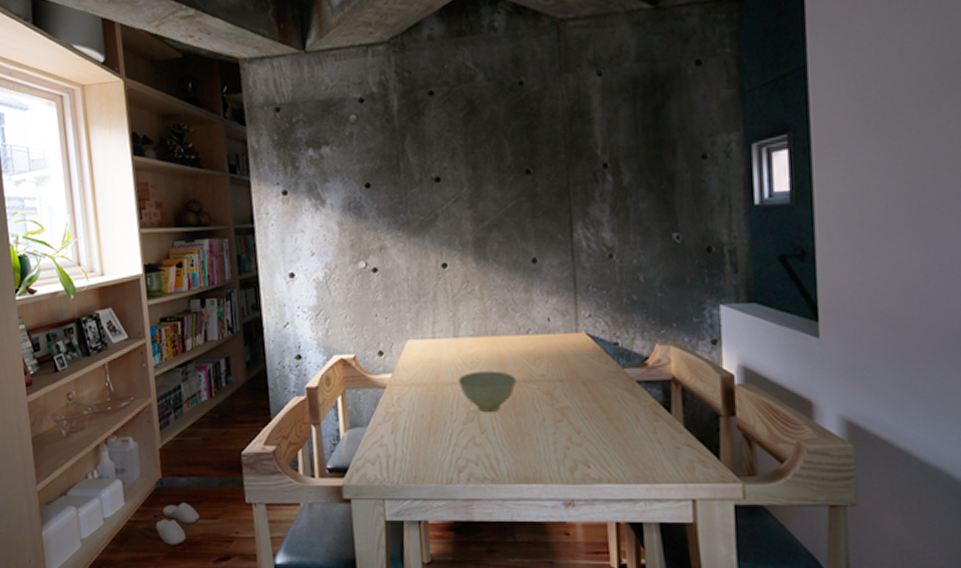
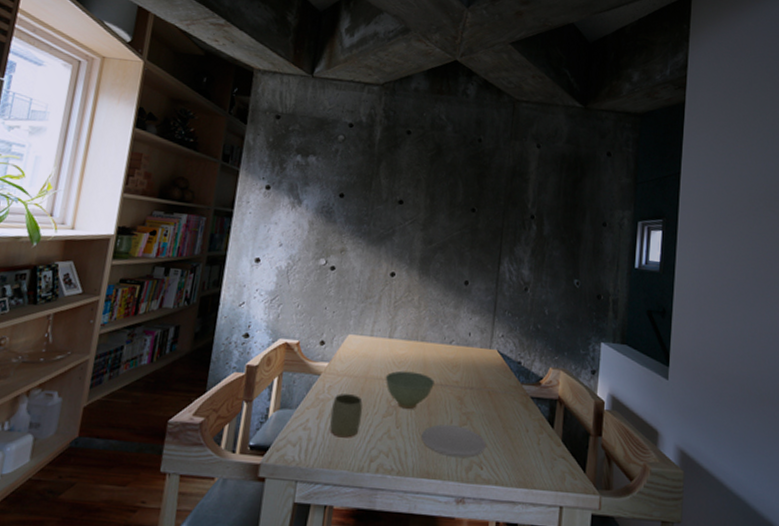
slippers: present [155,503,200,545] -> none [56,465,108,511]
mug: none [404,403,441,450] -> present [329,393,363,438]
plate: none [512,424,590,459] -> present [421,424,486,459]

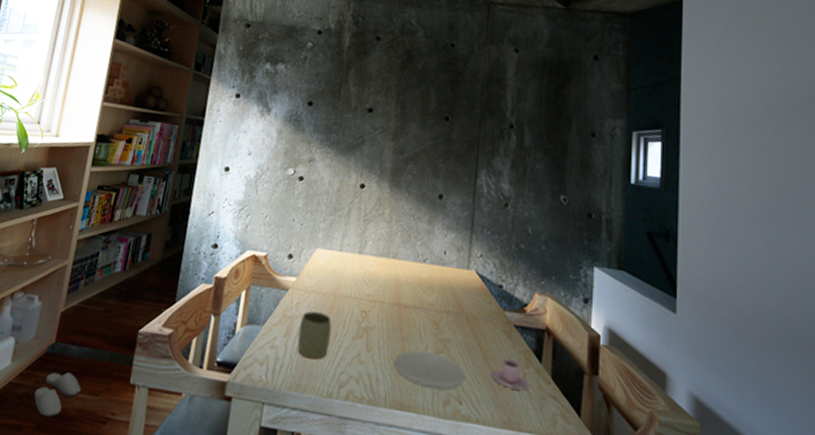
slippers: none [56,465,108,511] -> present [33,372,81,418]
bowl: present [385,370,434,409] -> none [355,289,407,332]
teacup: none [510,426,546,454] -> present [492,358,533,391]

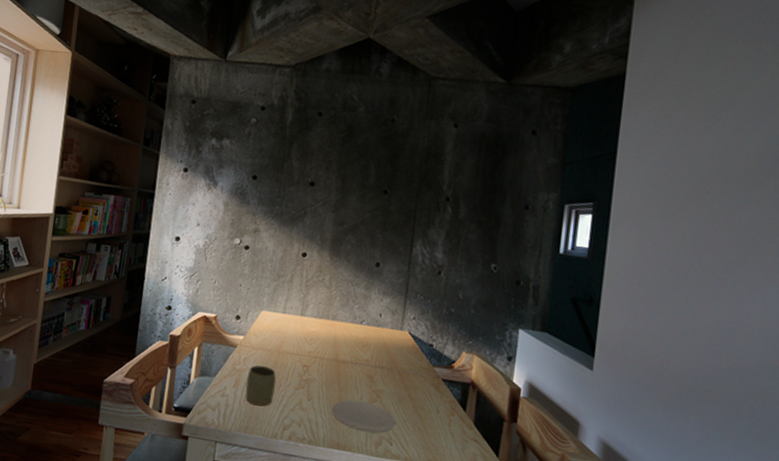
slippers: present [33,372,81,418] -> none [16,414,56,451]
teacup: present [492,358,533,391] -> none [420,407,457,434]

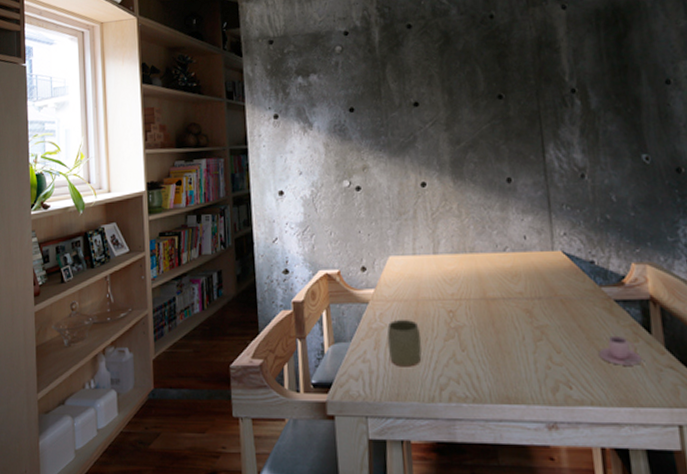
plate: present [332,400,396,434] -> none [492,342,571,379]
teacup: none [420,407,457,434] -> present [598,335,647,365]

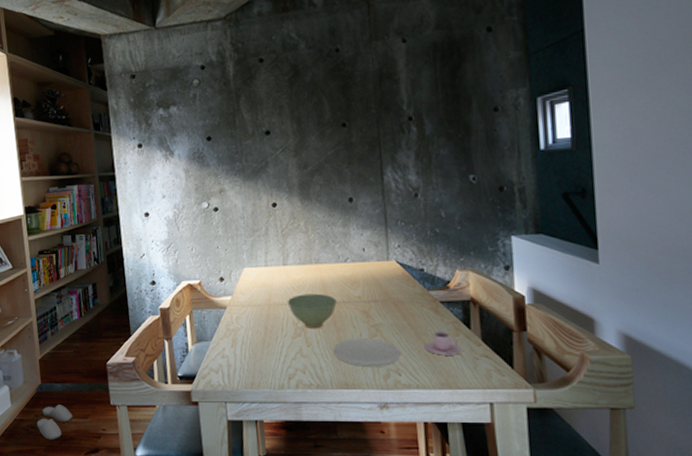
slippers: none [146,415,188,459] -> present [36,405,73,440]
mug: present [386,319,422,367] -> none [242,321,273,361]
bowl: none [438,287,495,329] -> present [287,293,337,328]
plate: none [492,342,571,379] -> present [333,338,401,368]

